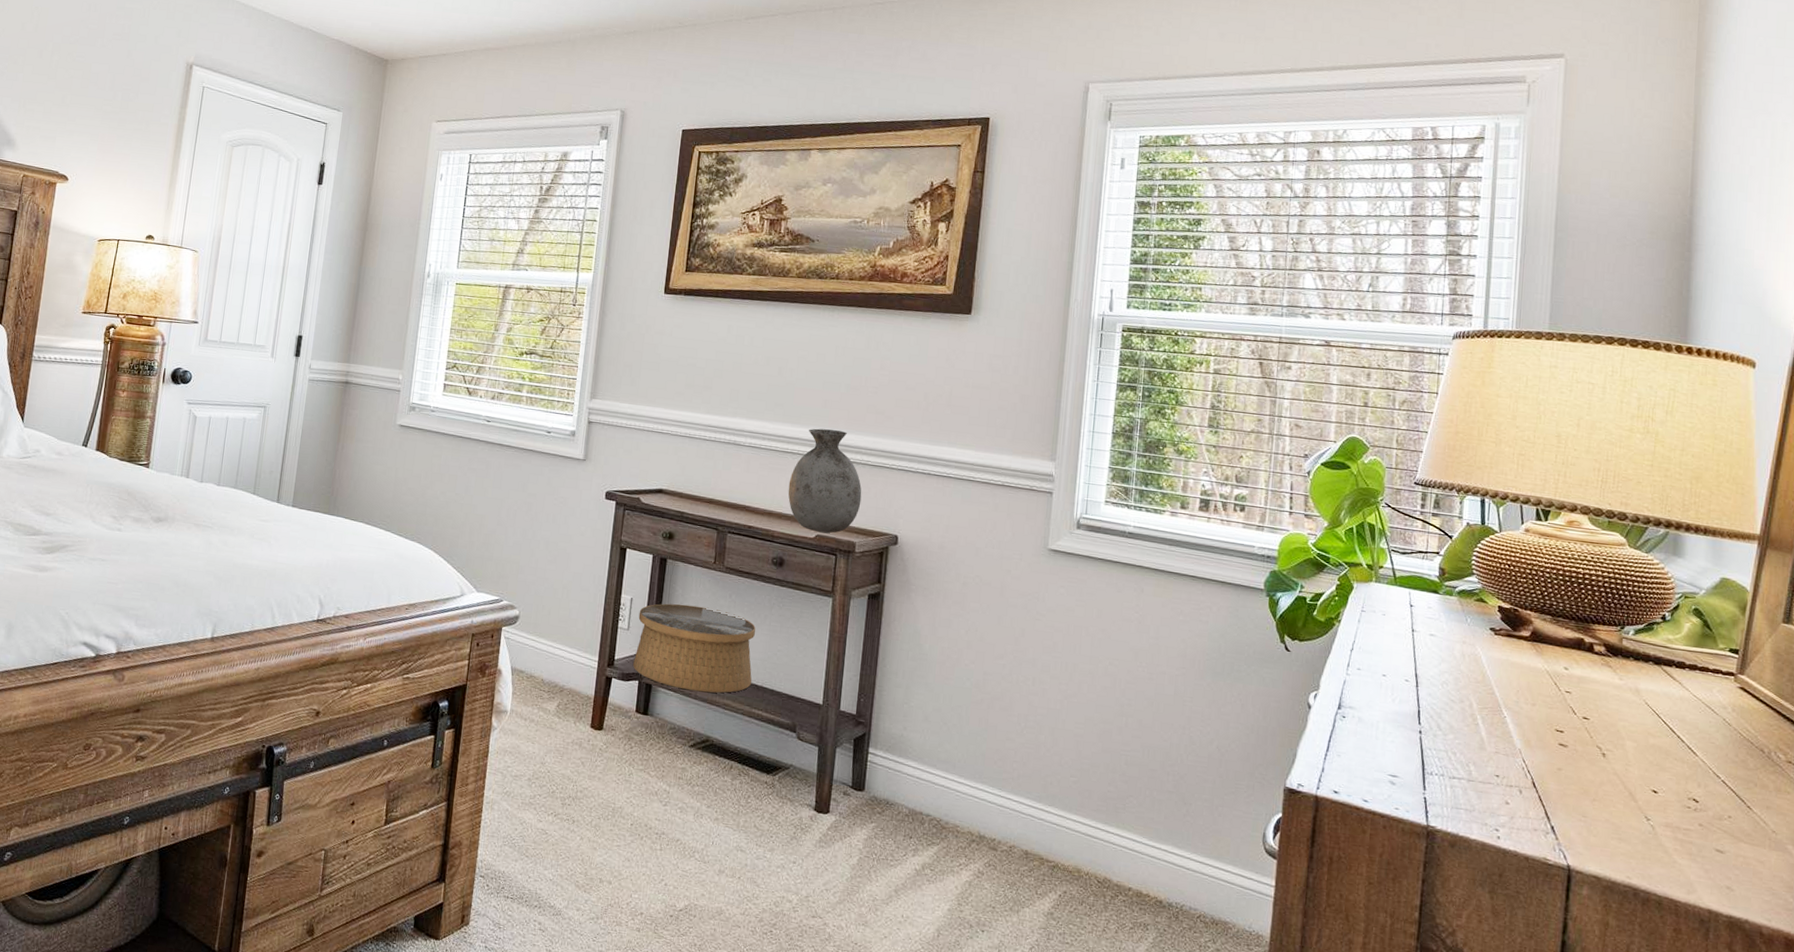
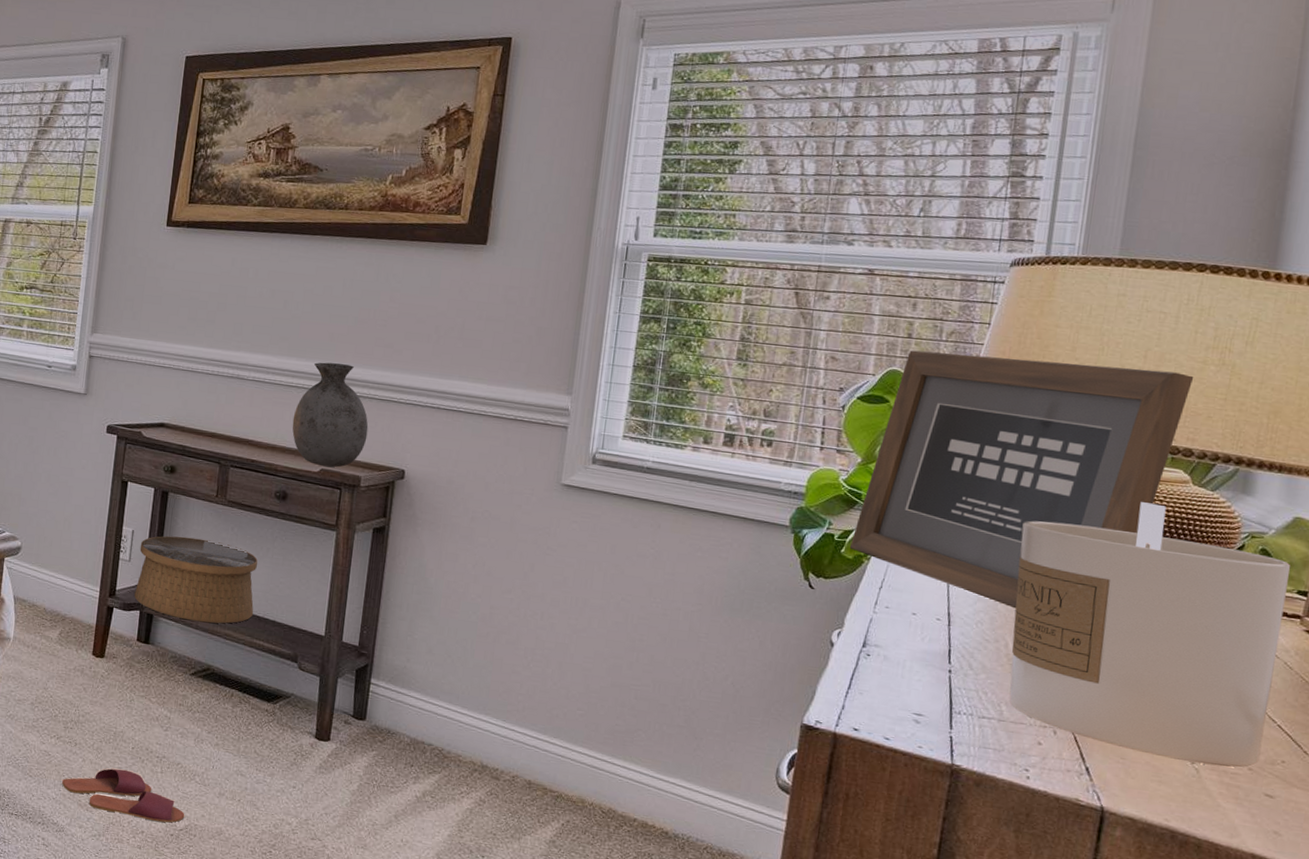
slippers: none [559,846,685,903] -> present [62,768,185,823]
picture frame: none [1321,418,1623,669] -> present [849,350,1194,609]
candle: none [1476,564,1722,824] -> present [1008,502,1291,768]

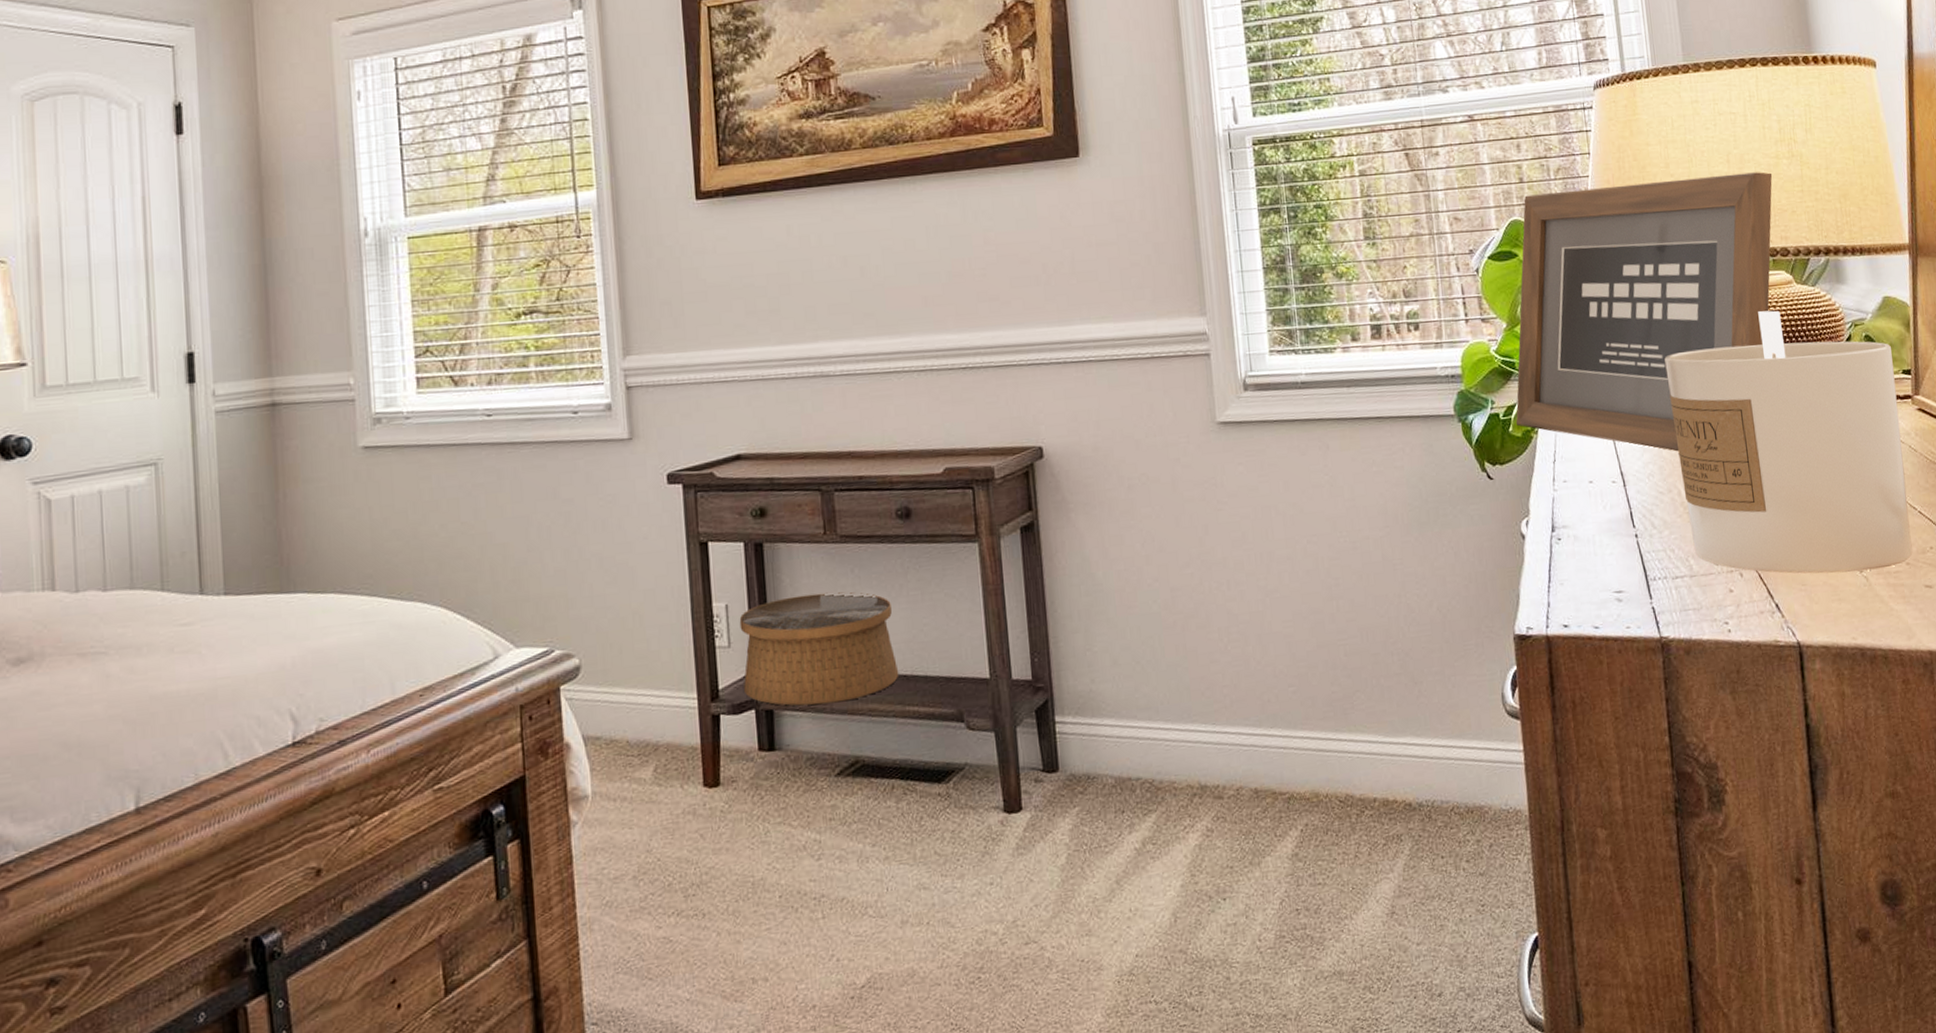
slippers: present [62,768,185,823] -> none [695,928,864,996]
vase: present [292,362,369,467] -> none [898,331,992,465]

